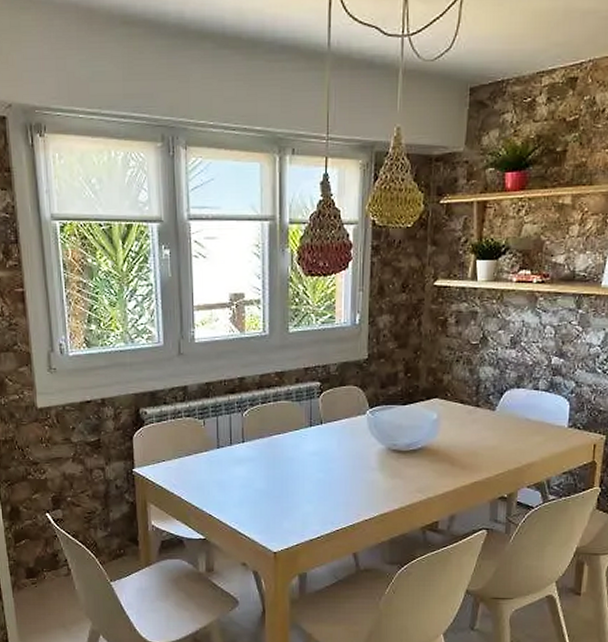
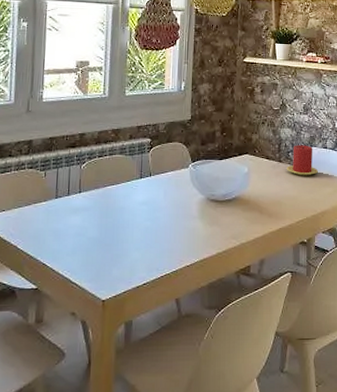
candle: none [485,386,525,423] -> present [286,145,318,176]

